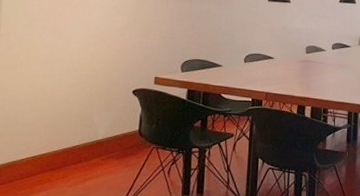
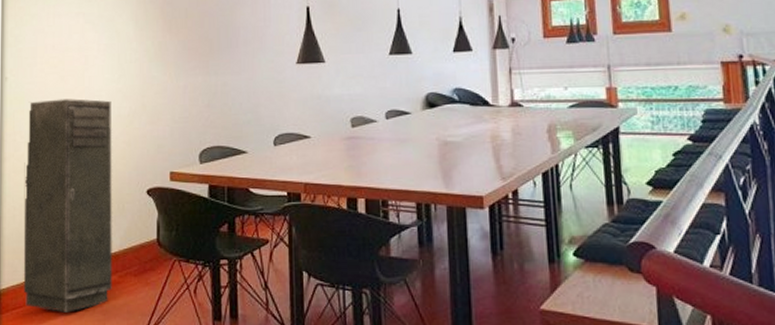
storage cabinet: none [8,8,106,188] -> present [23,99,112,313]

